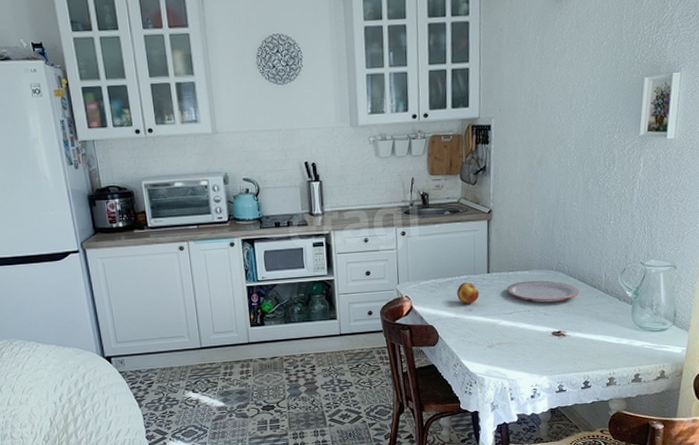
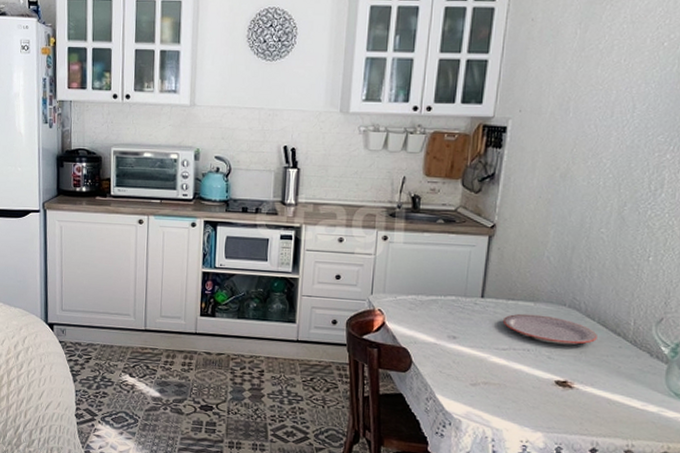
fruit: present [457,282,479,304] -> none [440,304,468,330]

